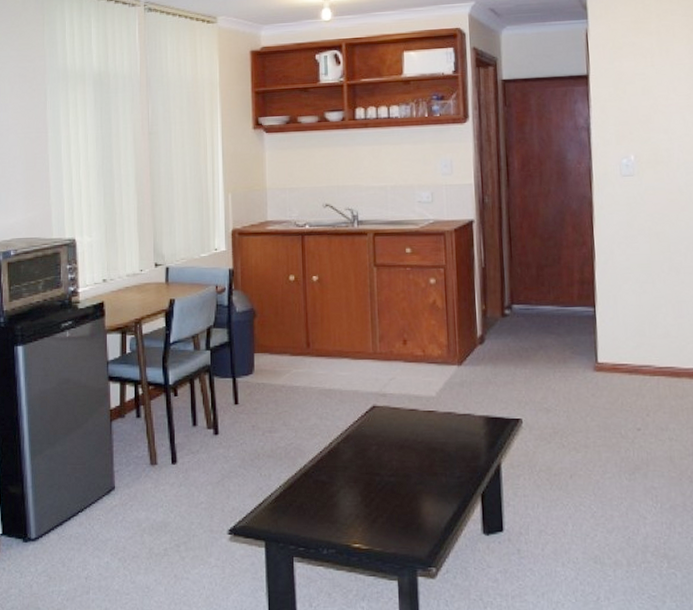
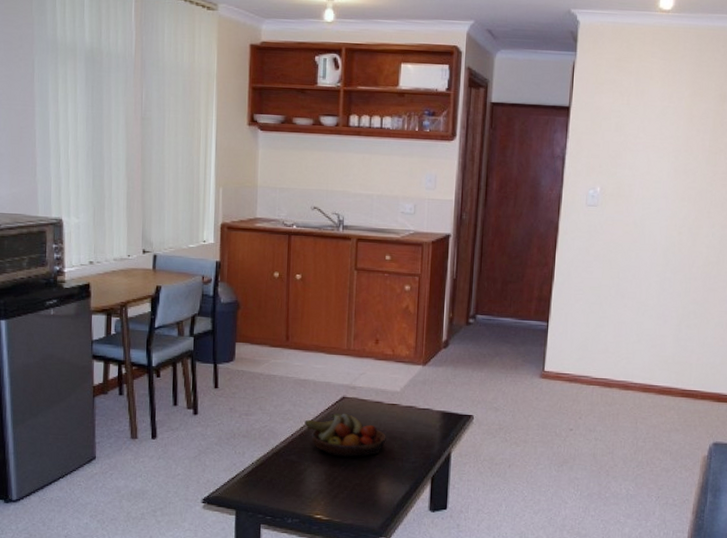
fruit bowl: none [333,424,425,474] -> present [304,412,386,457]

